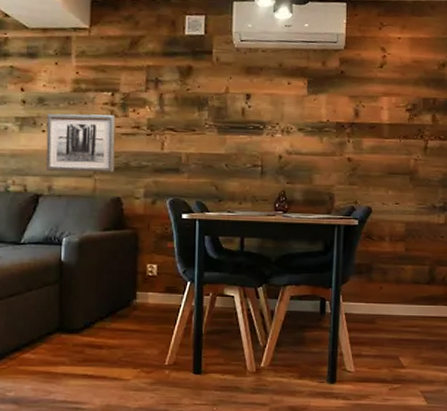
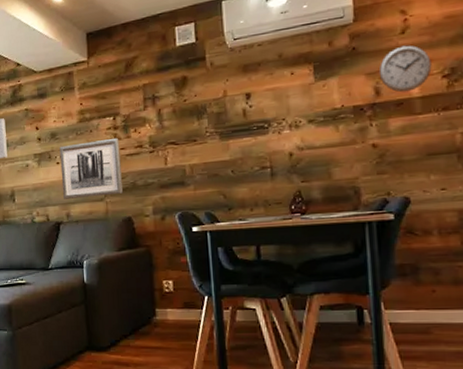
wall clock: none [359,78,400,118] -> present [378,45,432,93]

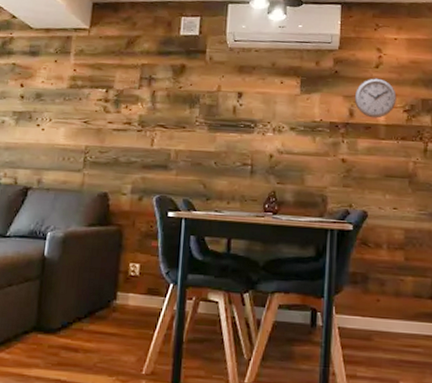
wall art: present [59,137,123,199] -> none [37,108,108,168]

